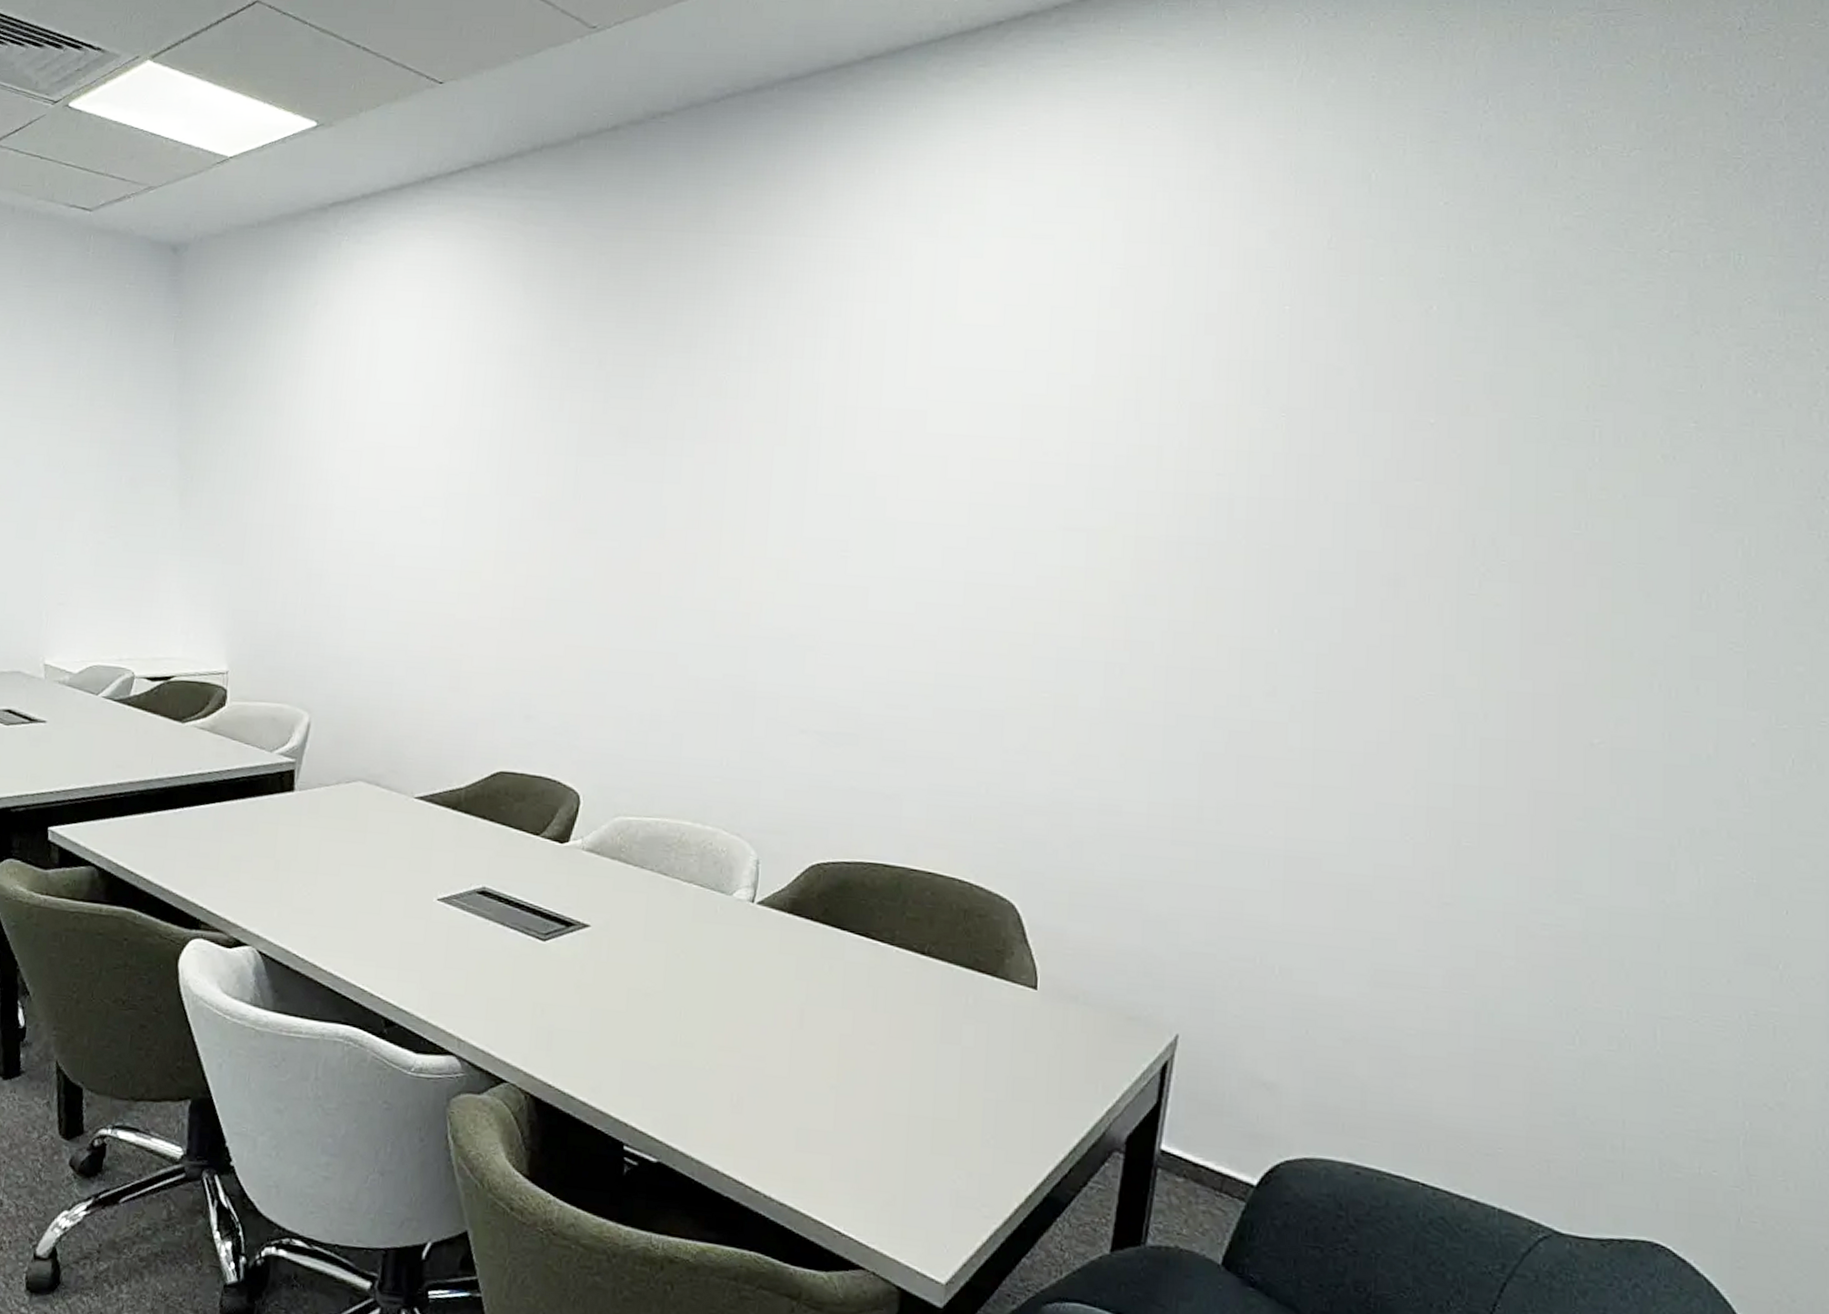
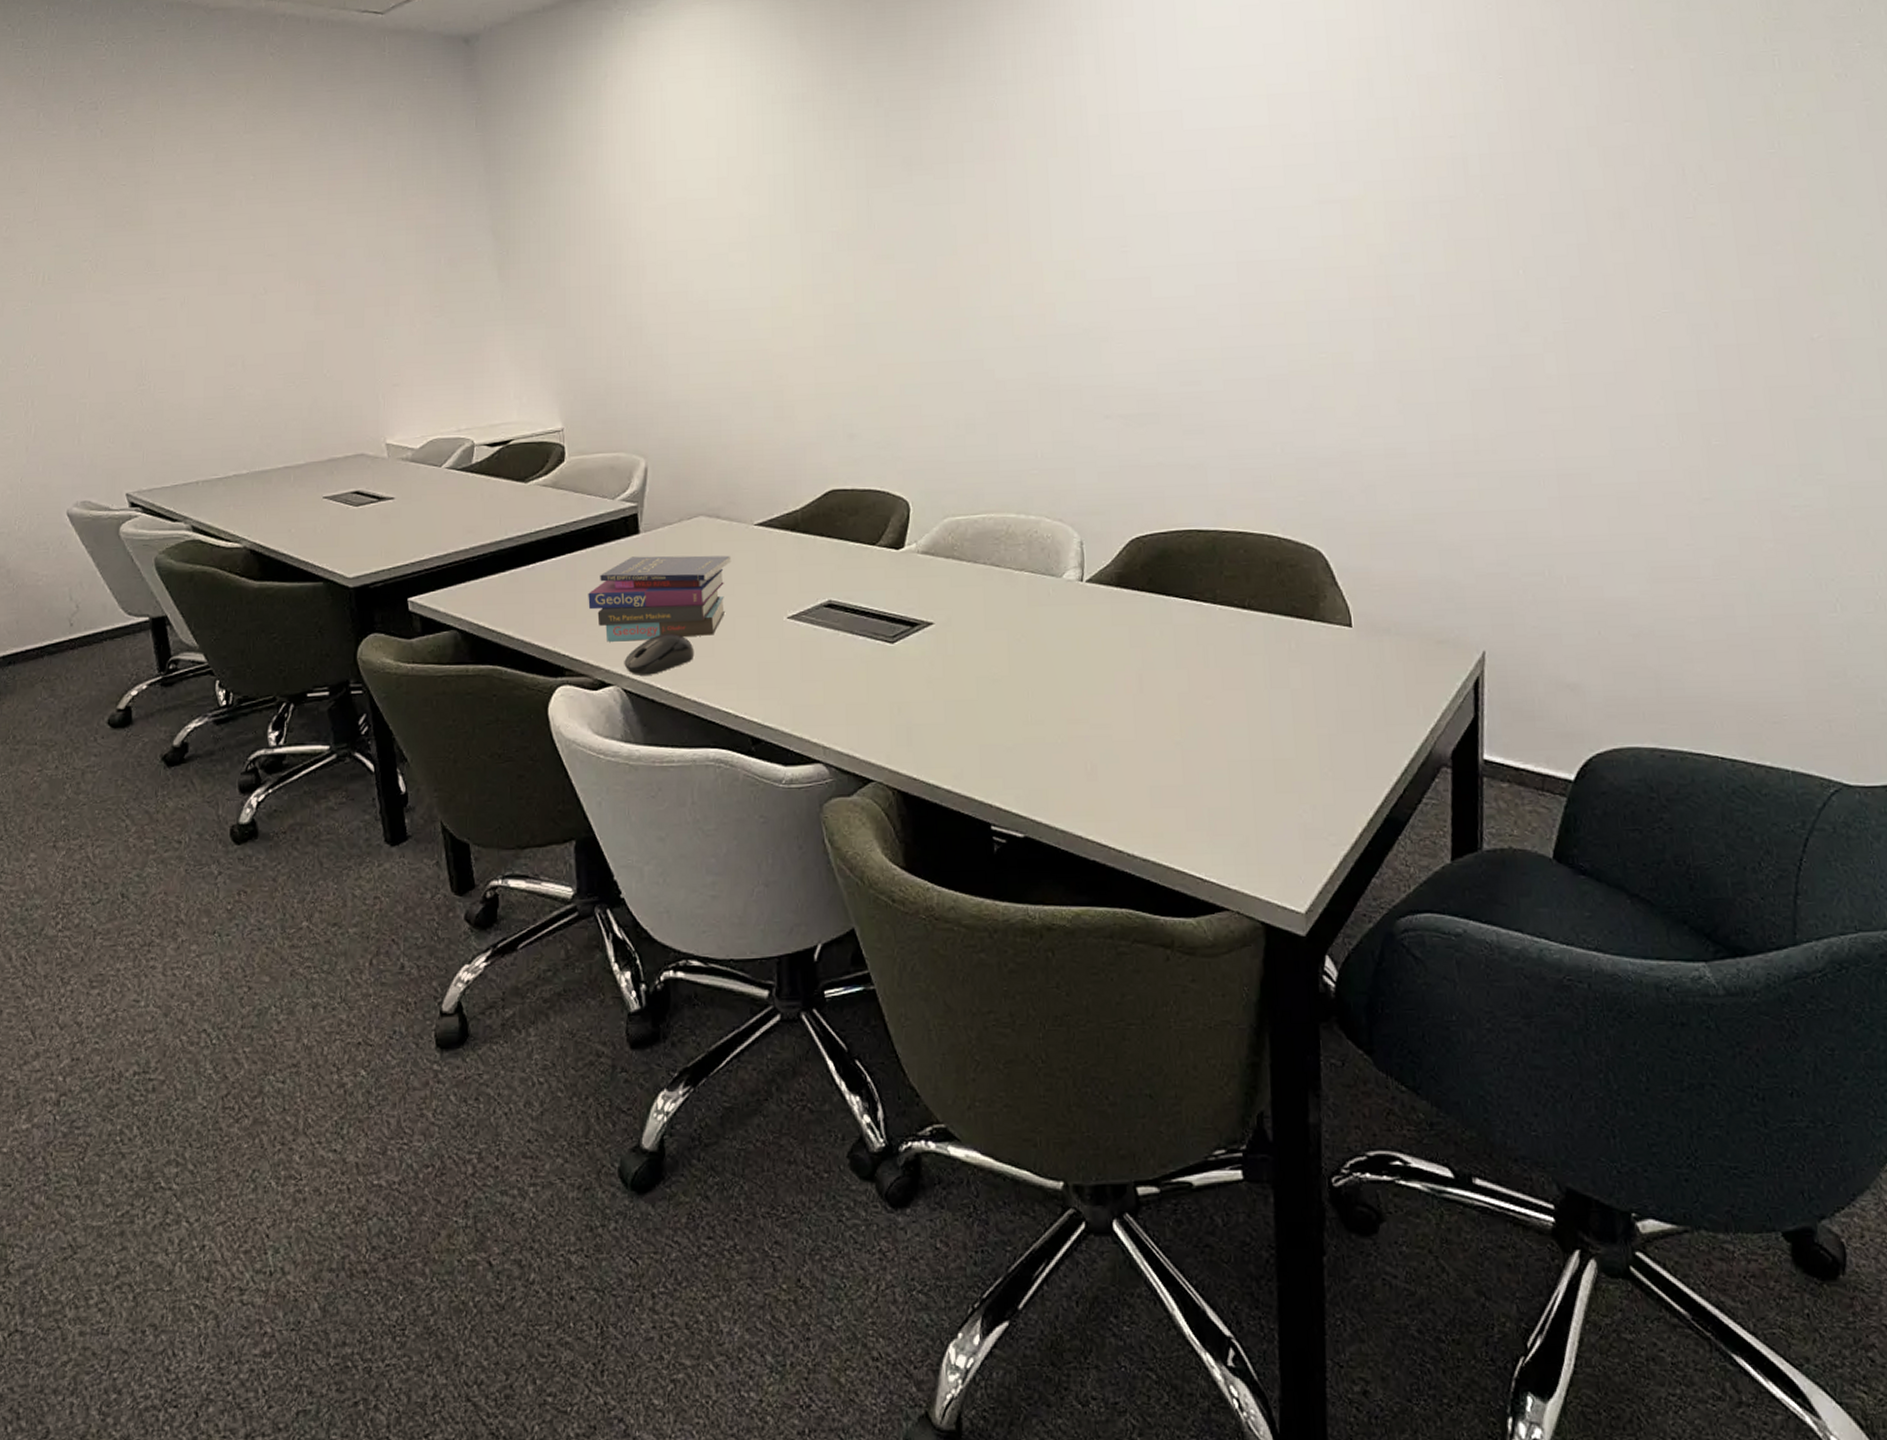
books: none [232,814,387,907] -> present [588,555,732,642]
computer mouse: none [262,898,337,940] -> present [624,633,694,676]

